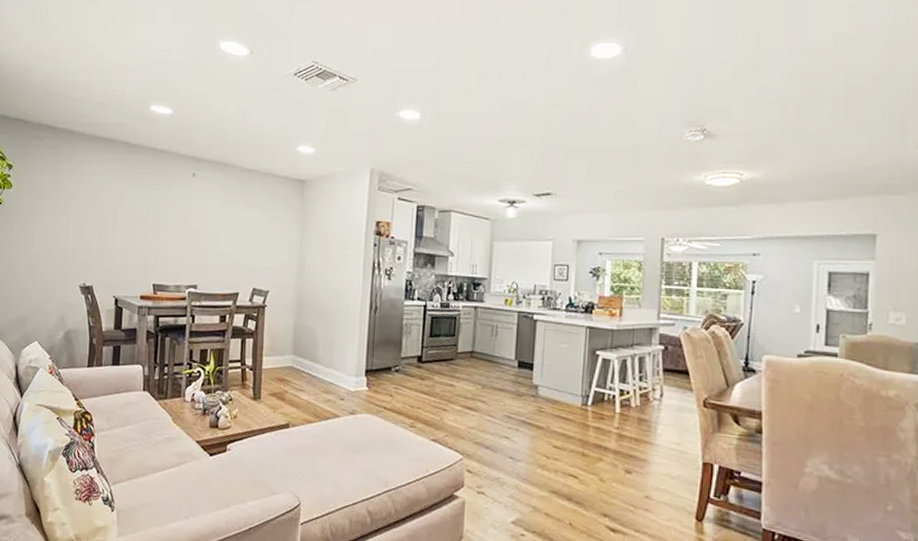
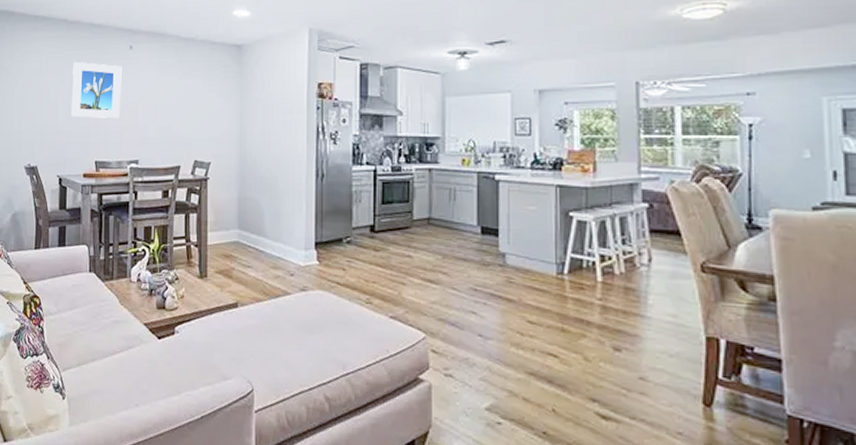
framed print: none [129,184,184,243] -> present [70,61,122,118]

